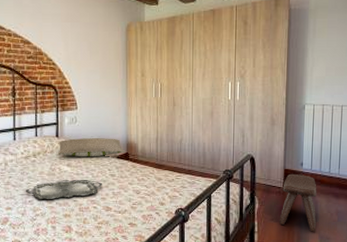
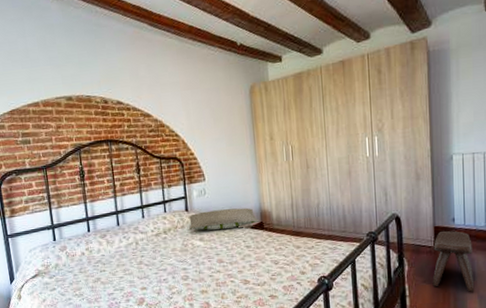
serving tray: present [25,180,103,199] -> none [158,253,239,277]

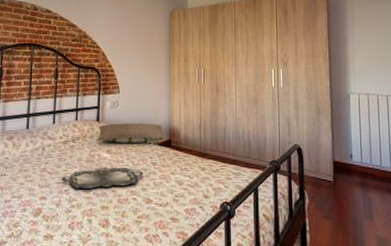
serving tray: none [158,253,239,277] -> present [61,168,144,189]
stool: present [432,230,473,292] -> none [332,166,371,233]

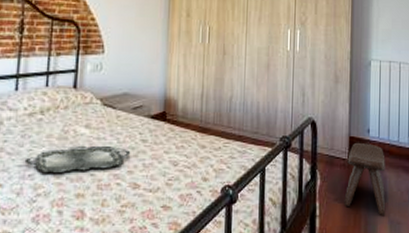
pillow: present [98,123,168,144] -> none [74,91,162,117]
stool: none [332,166,371,233] -> present [344,142,385,215]

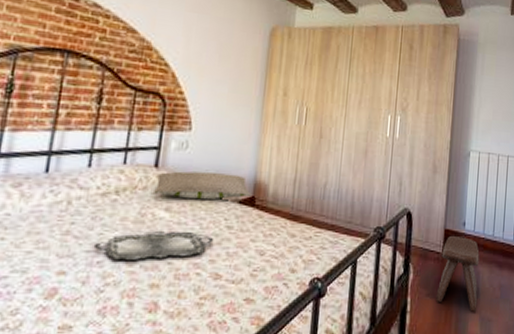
pillow: none [74,91,162,117] -> present [154,171,251,200]

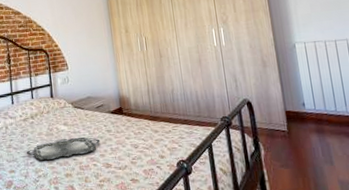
pillow: present [154,171,251,200] -> none [54,94,119,116]
stool: present [436,235,480,312] -> none [287,115,333,177]

